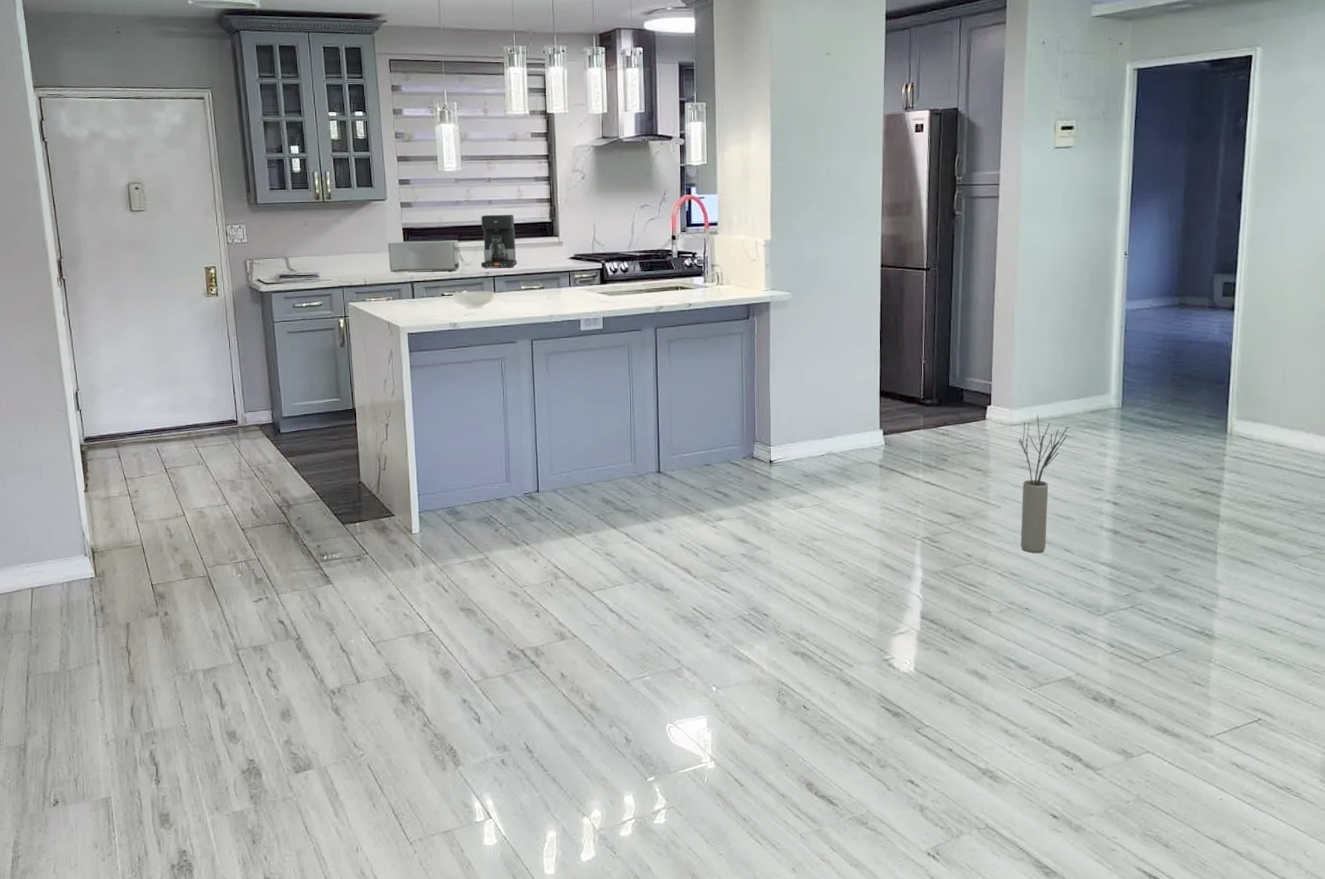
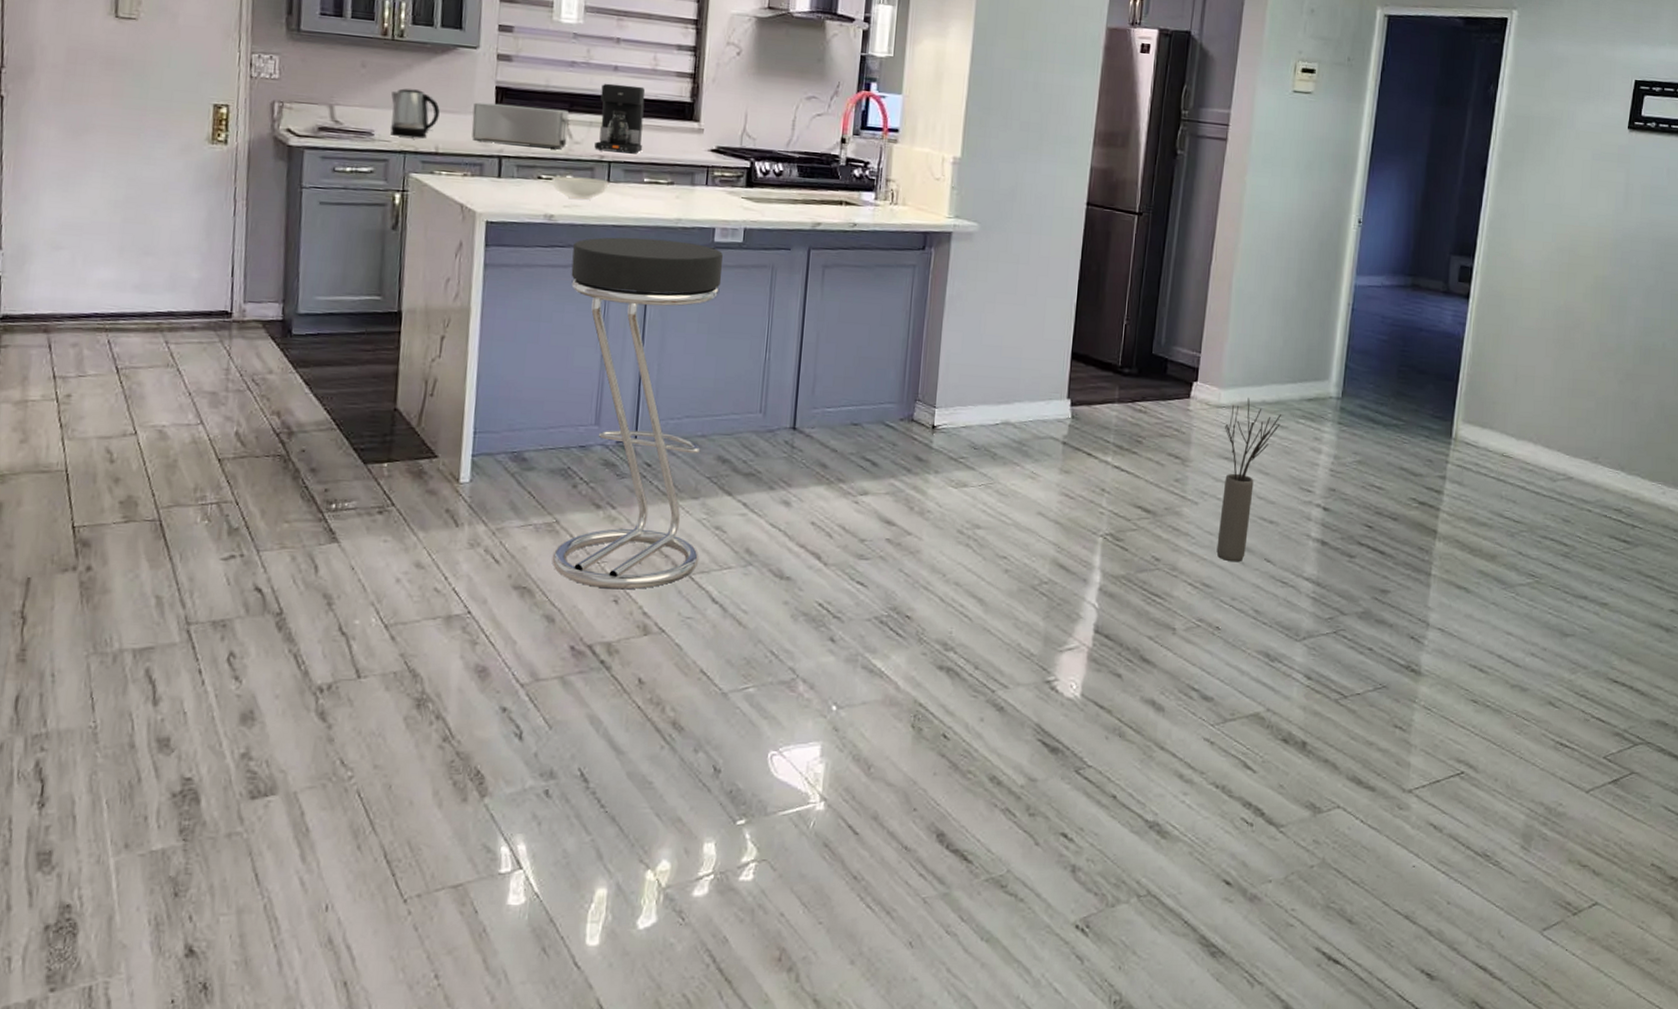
kettle: none [328,237,364,276] -> present [390,88,440,139]
bar stool: none [474,333,597,607] -> present [552,237,723,590]

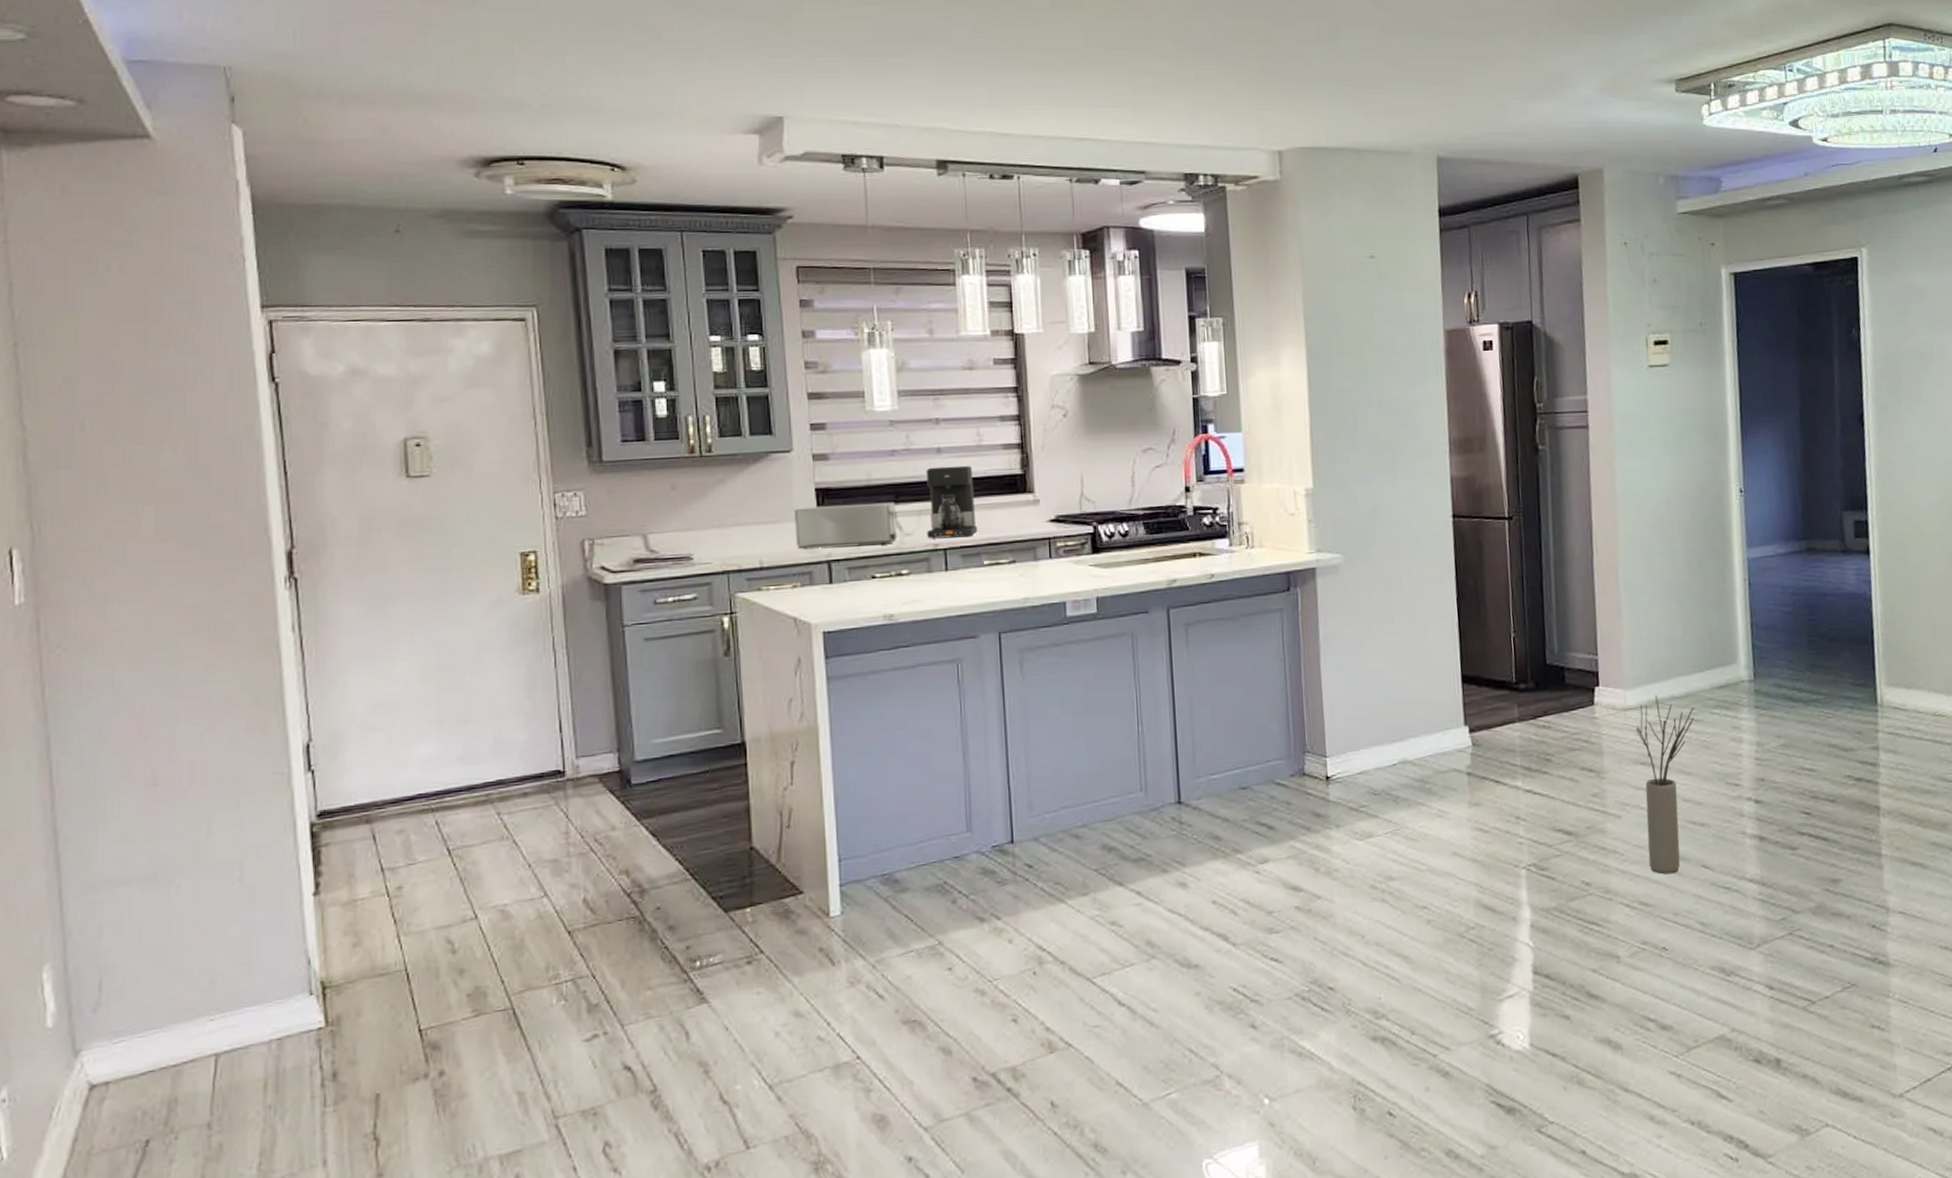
kettle: present [390,88,440,139] -> none [707,503,759,558]
bowl: present [552,176,609,201] -> none [887,568,948,595]
bar stool: present [552,237,723,590] -> none [919,621,1098,1009]

